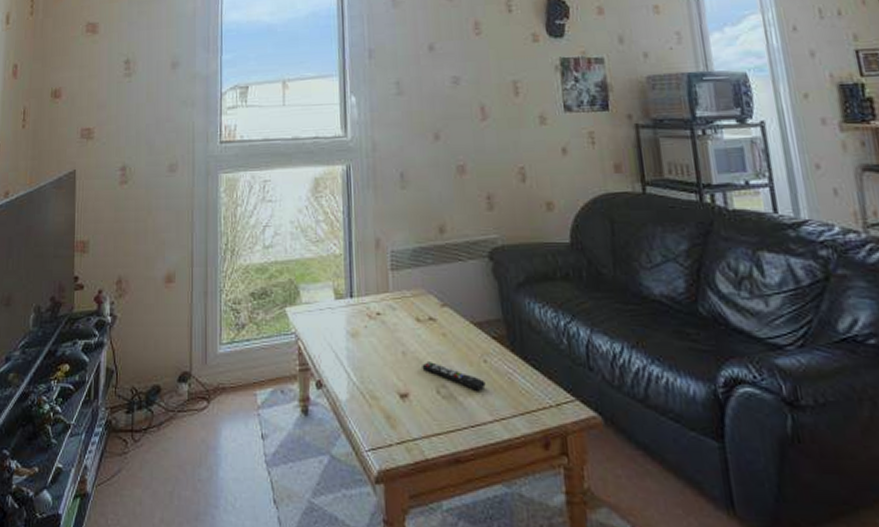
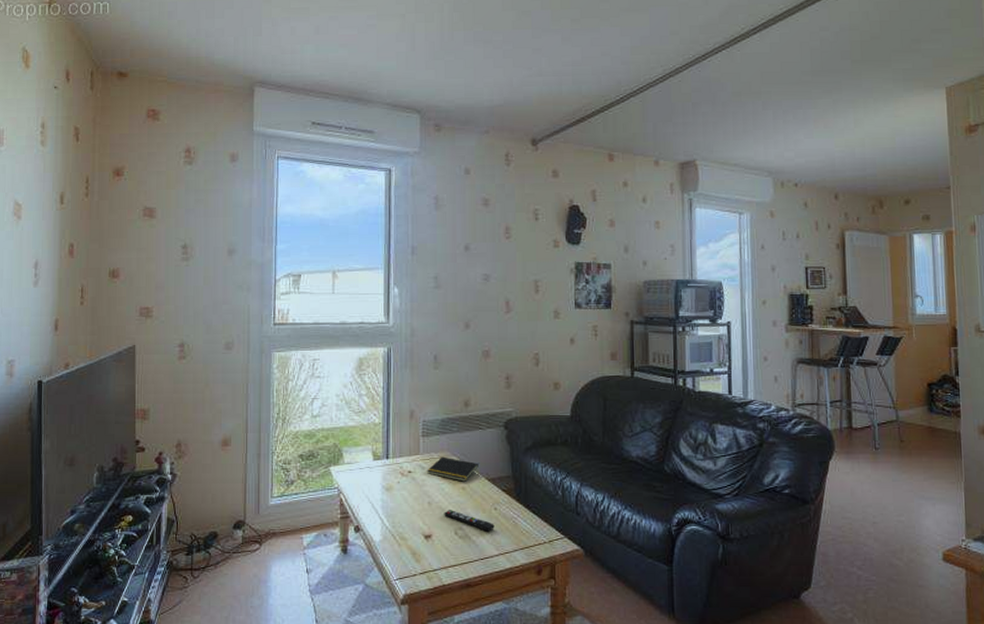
notepad: none [399,294,461,326] -> present [427,456,478,482]

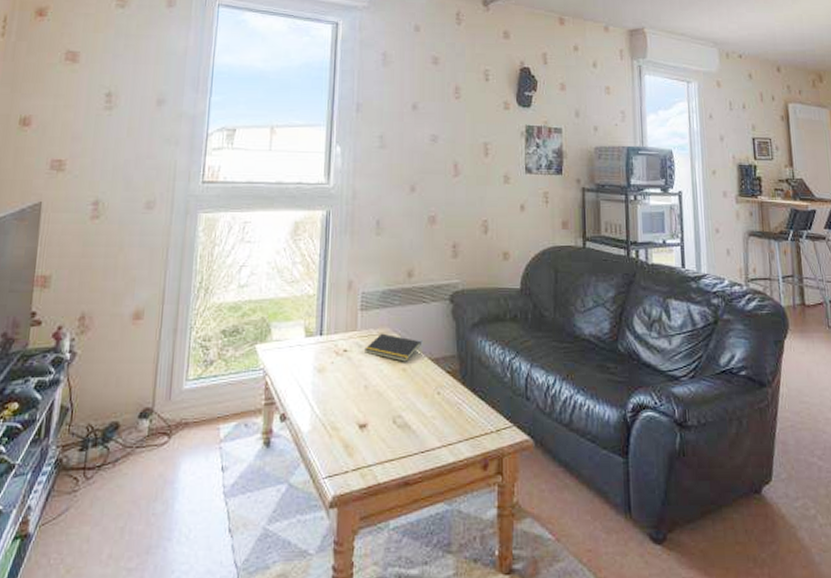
remote control: present [444,510,495,532] -> none [382,395,437,420]

